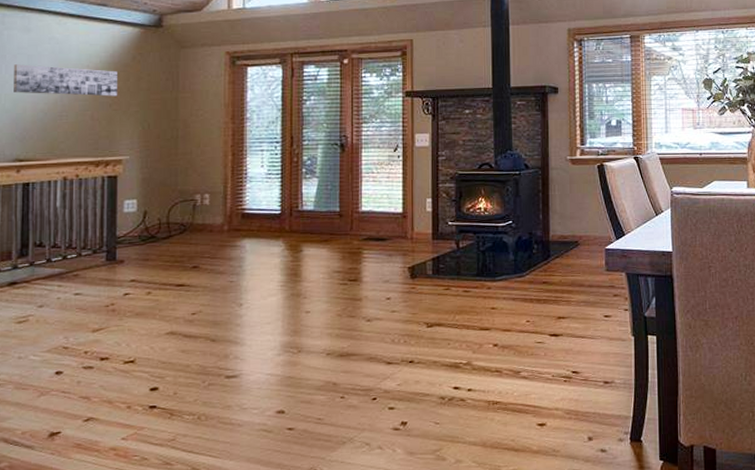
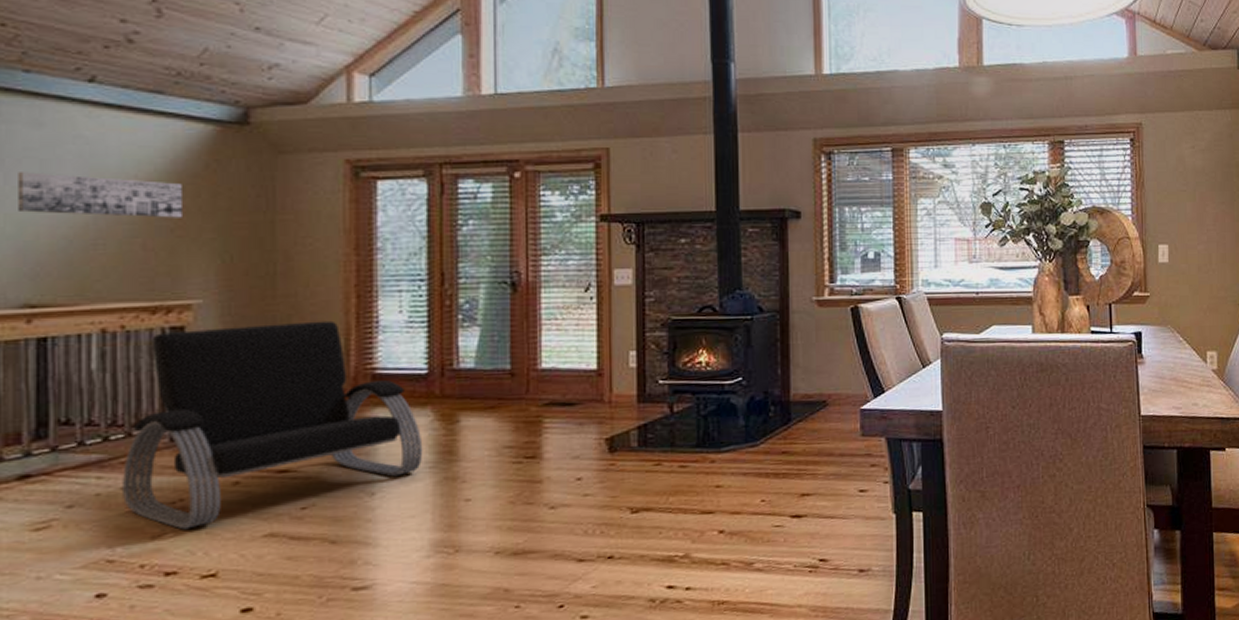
armchair: none [75,172,277,327] -> present [123,320,423,530]

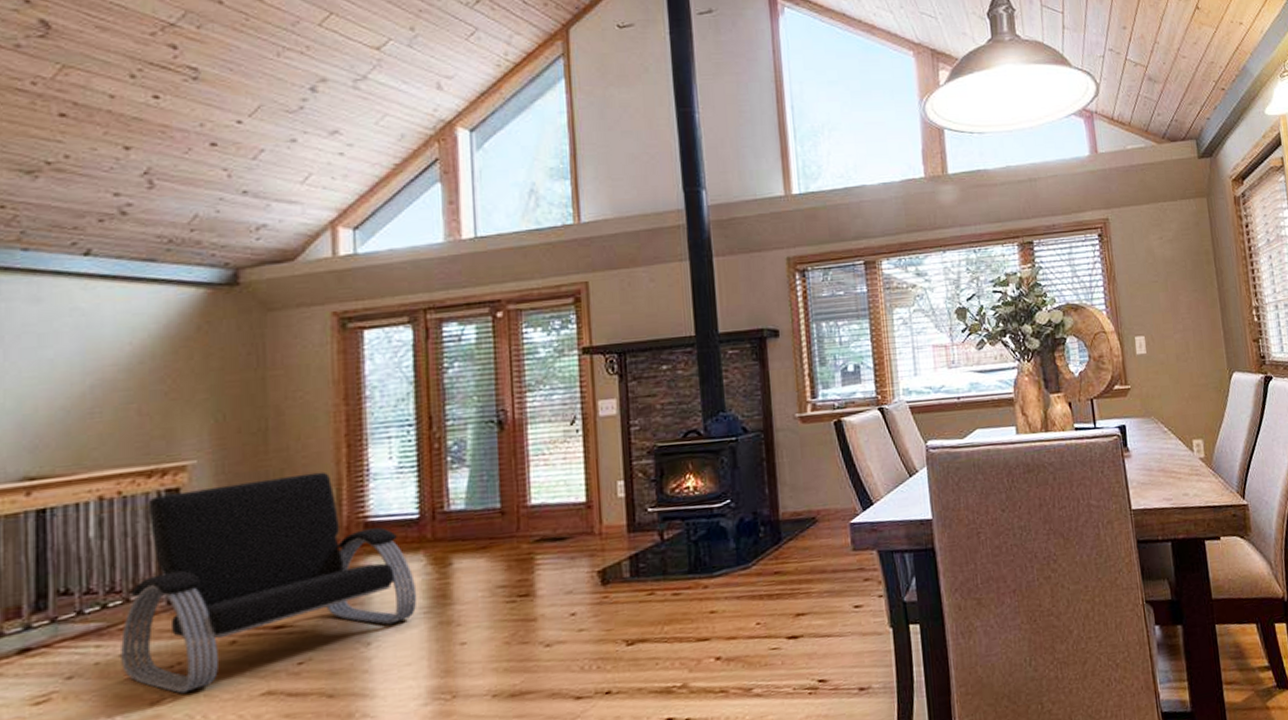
wall art: present [18,172,182,218] -> none [17,346,176,387]

